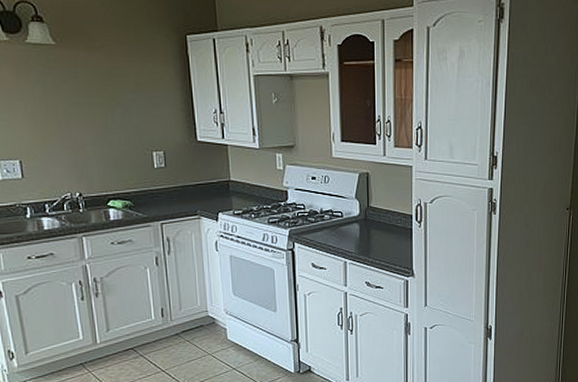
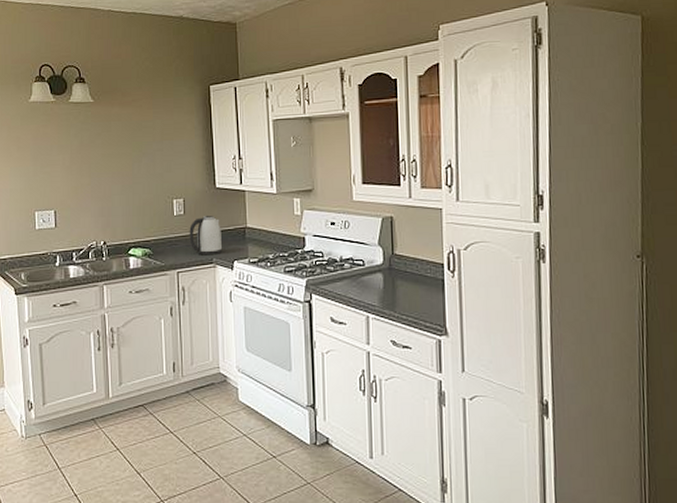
kettle: none [171,169,207,208] -> present [189,216,223,256]

